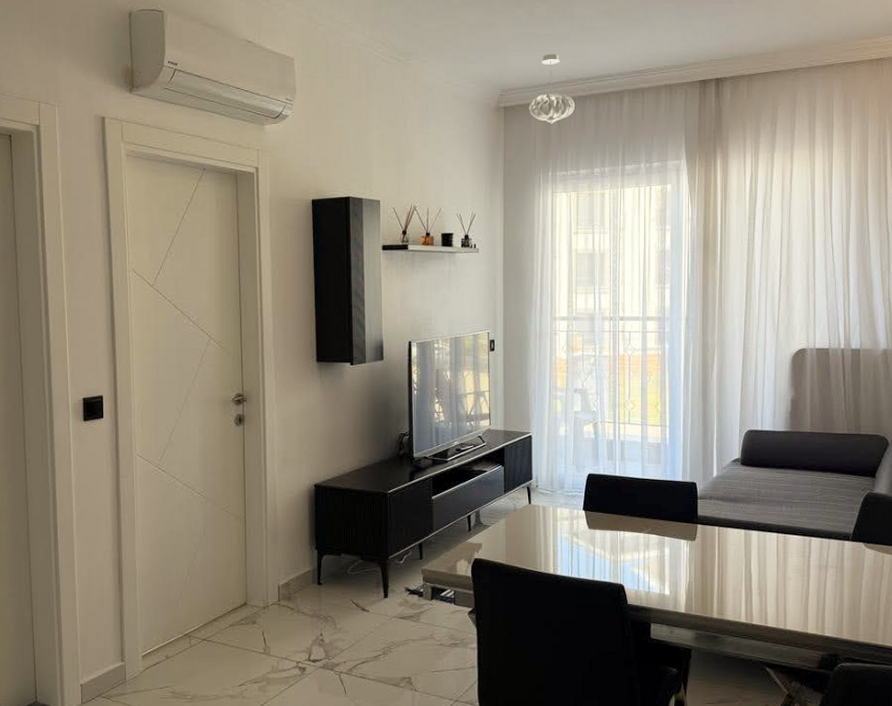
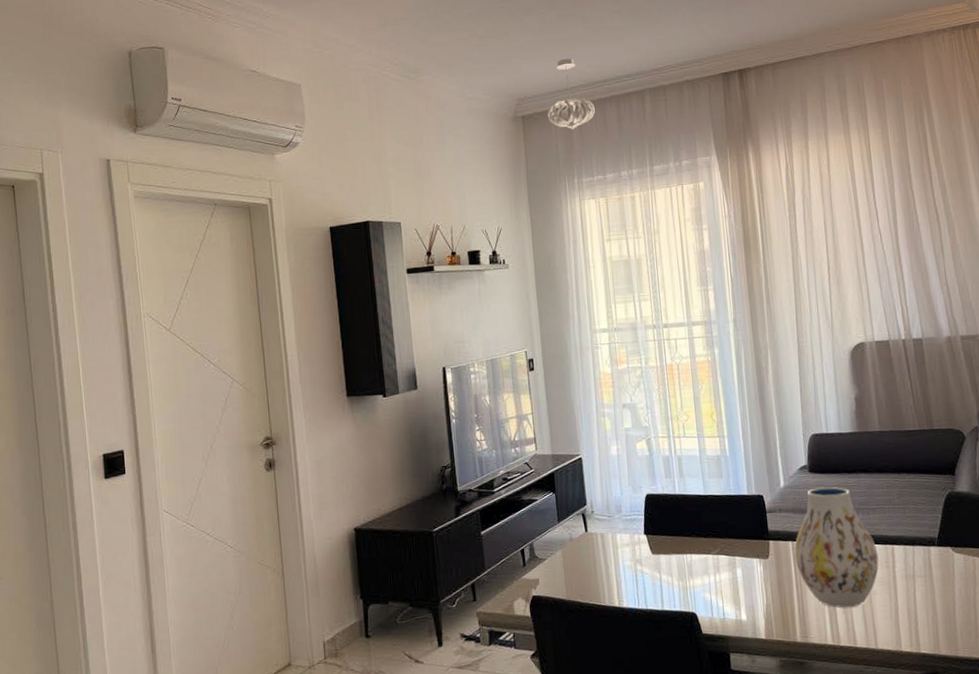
vase: none [719,480,796,591] -> present [794,487,879,608]

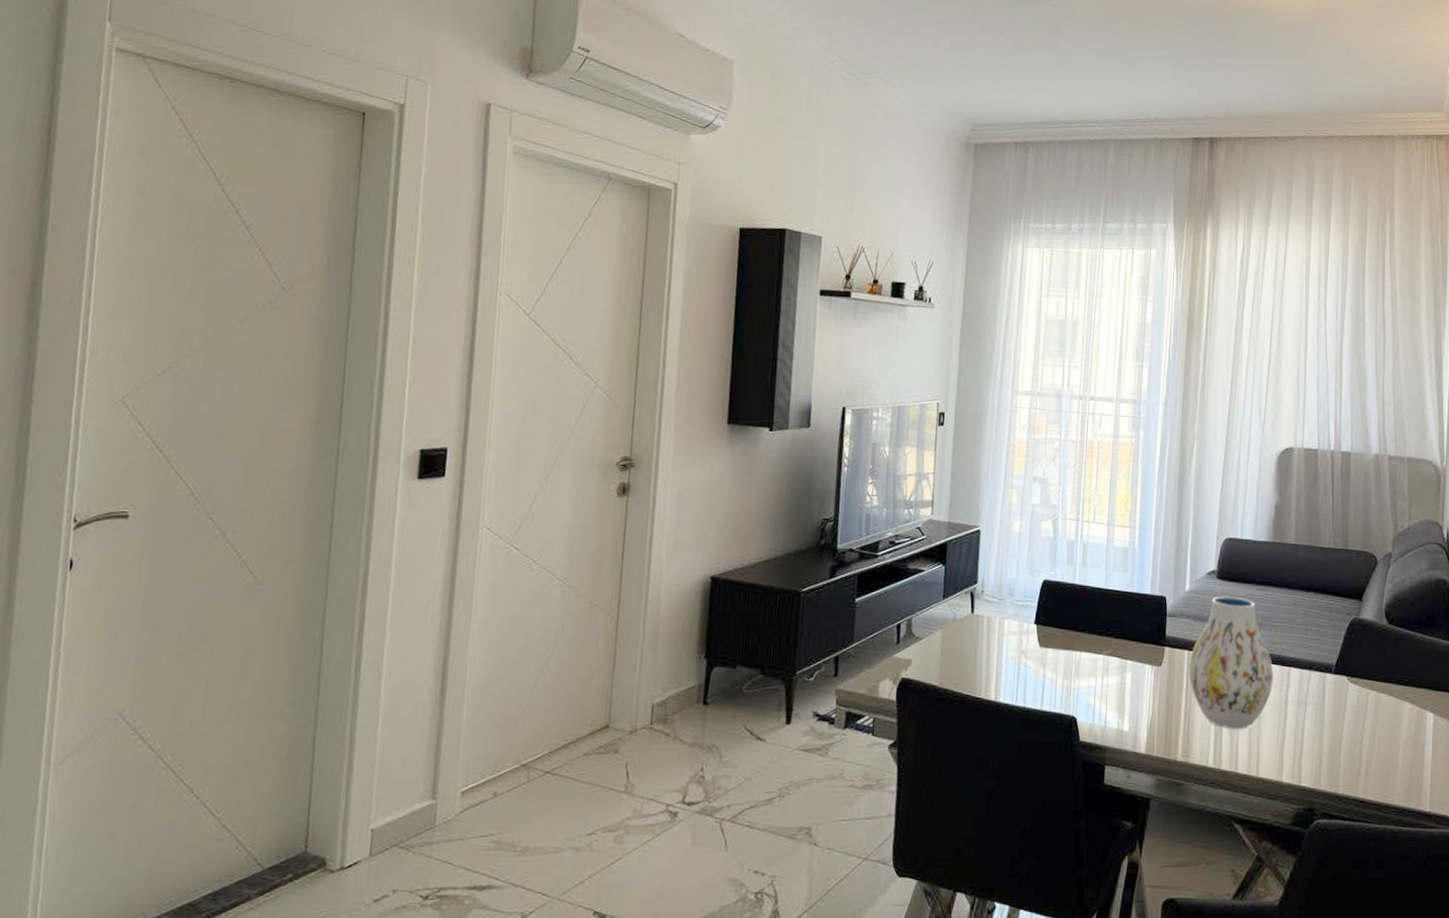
pendant light: present [547,58,595,130] -> none [1002,89,1055,169]

